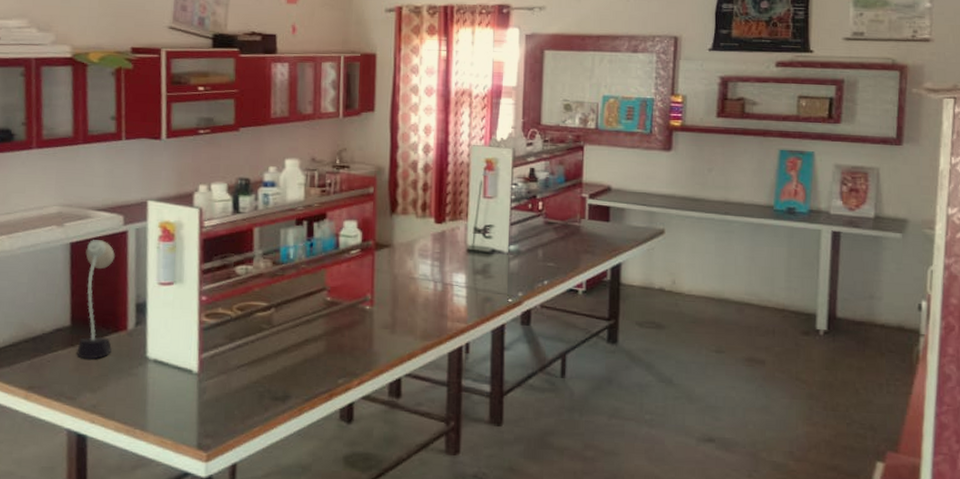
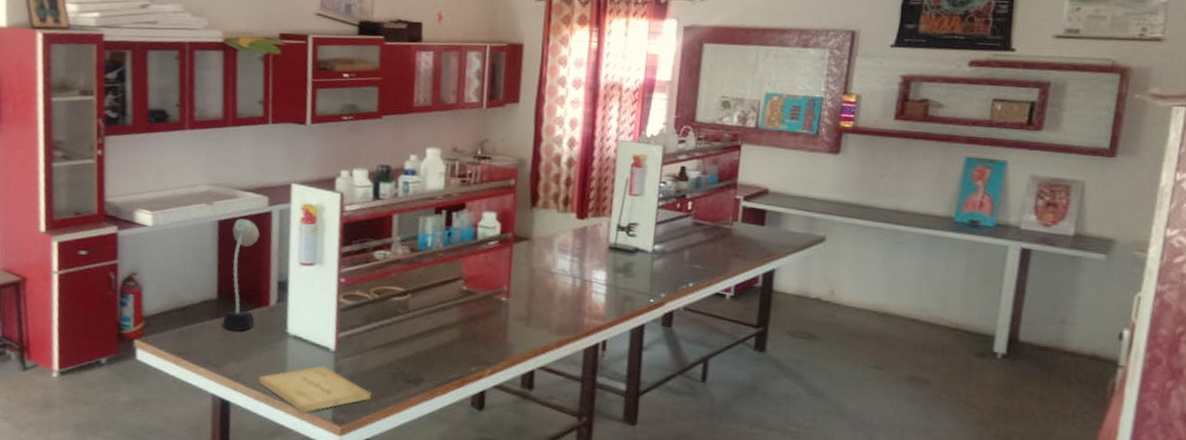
book: none [117,389,237,441] -> present [258,365,371,413]

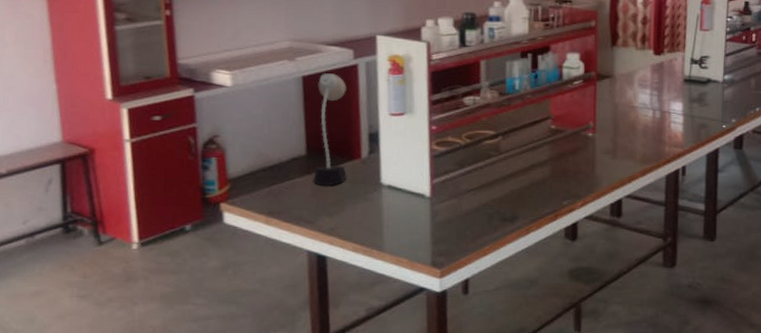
book: present [258,365,371,413] -> none [354,212,468,260]

